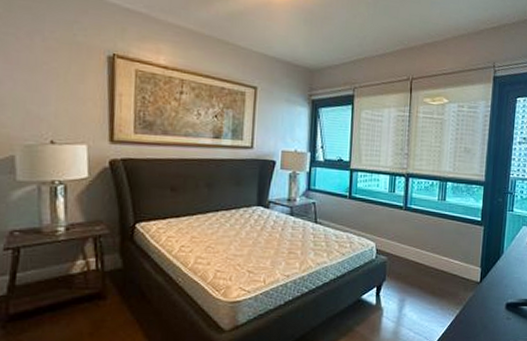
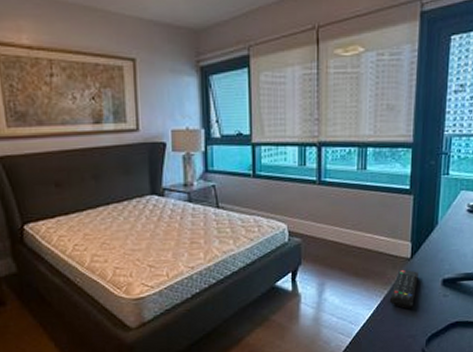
remote control: none [460,291,486,328] -> present [389,269,419,309]

